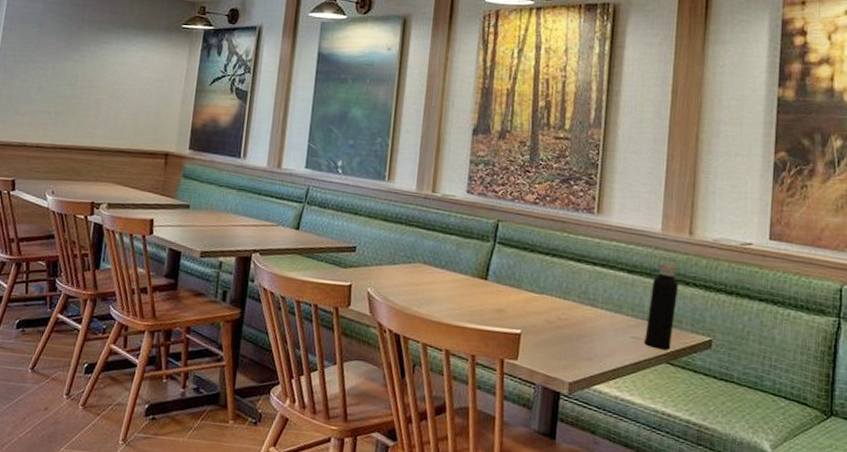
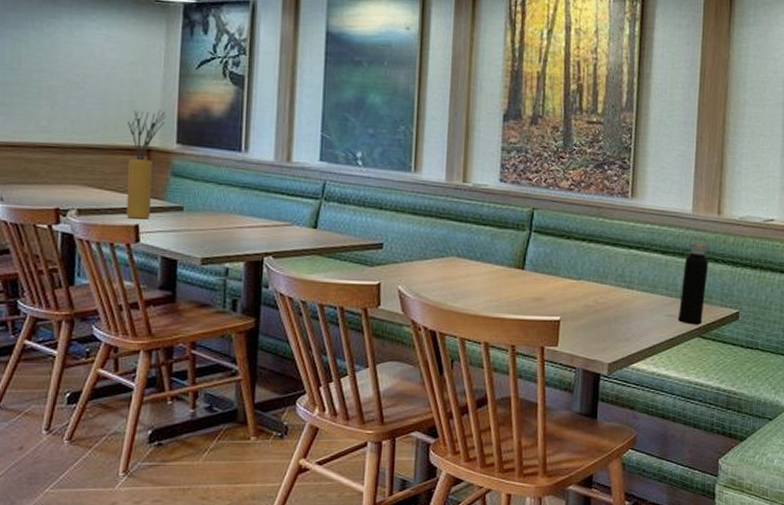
vase: none [144,120,183,215] -> present [126,110,166,219]

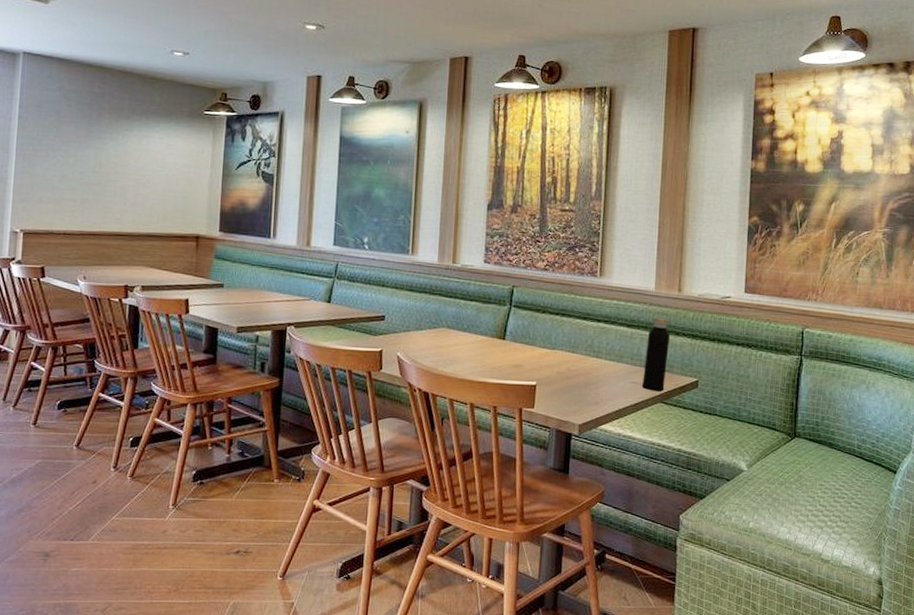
vase: present [126,110,166,219] -> none [179,204,211,295]

